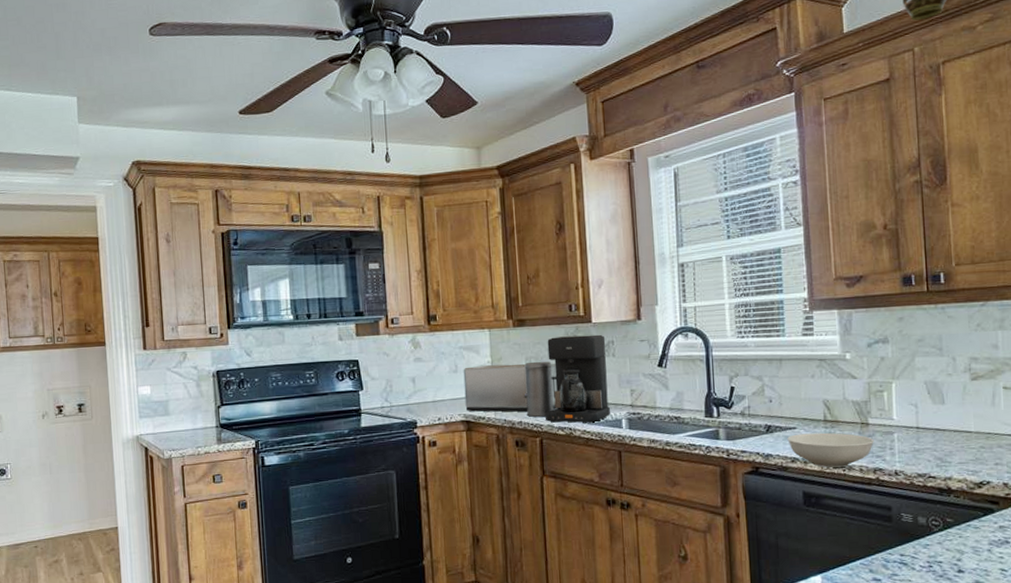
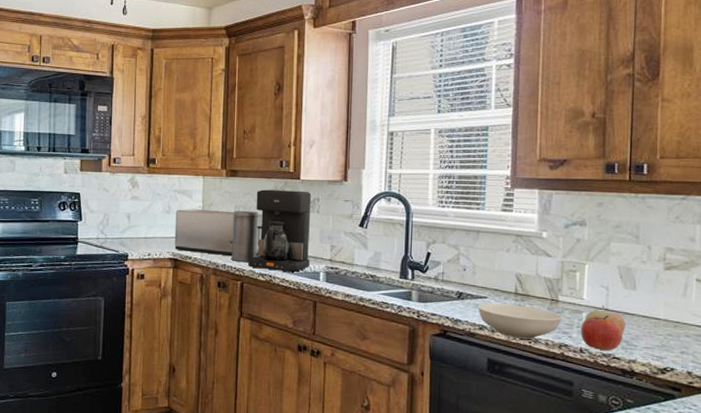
fruit: none [893,433,937,471] -> present [580,315,624,351]
fruit: none [897,424,938,451] -> present [585,305,625,333]

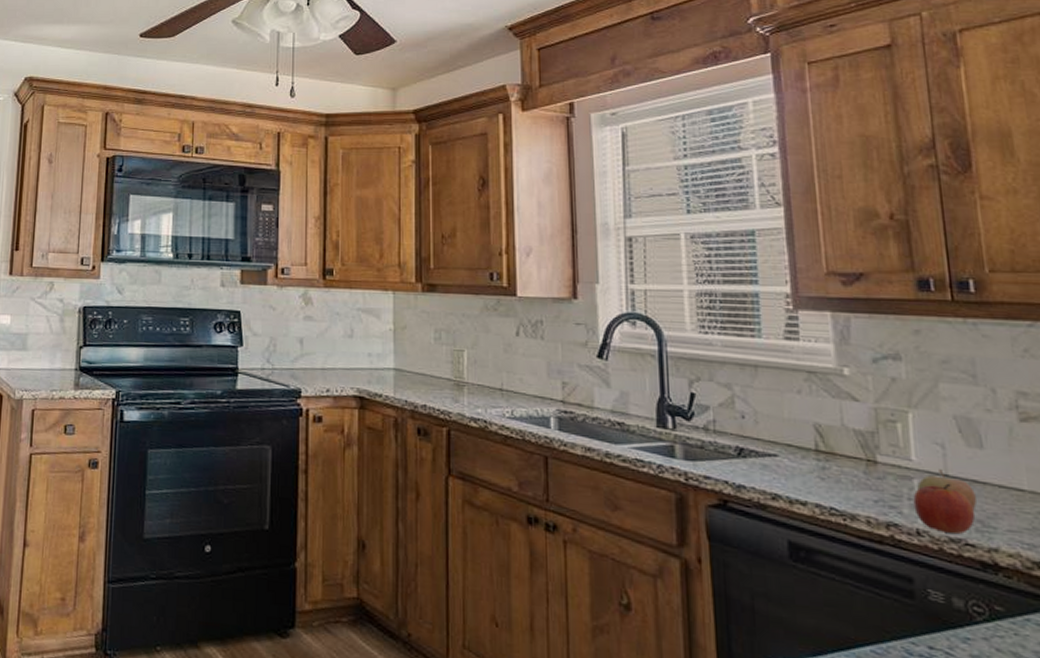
toaster: present [174,208,263,257] -> none [359,332,471,395]
canister: present [230,210,259,263] -> none [432,334,466,403]
coffee maker: present [248,189,311,273] -> none [455,309,535,417]
bowl: present [477,303,562,339] -> none [765,463,886,515]

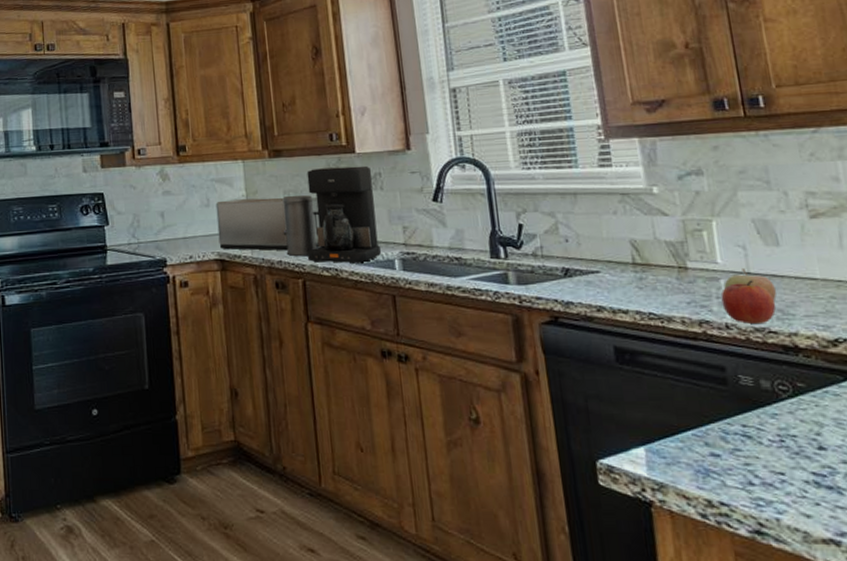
toaster: none [359,332,471,395] -> present [215,197,320,251]
canister: none [432,334,466,403] -> present [282,195,317,257]
coffee maker: none [455,309,535,417] -> present [307,165,381,264]

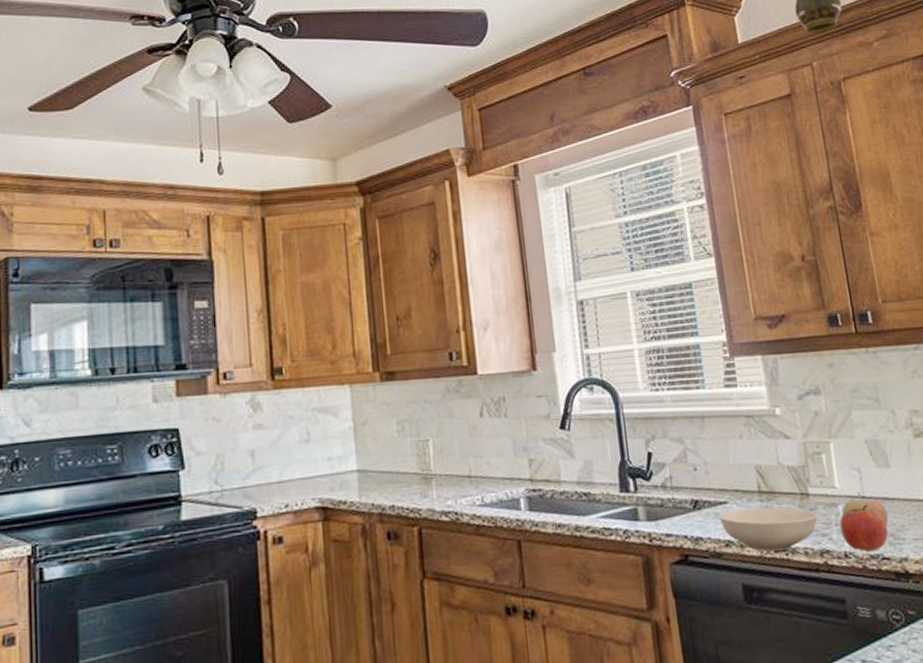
toaster: present [215,197,320,251] -> none [317,428,438,495]
canister: present [282,195,317,257] -> none [395,425,435,500]
coffee maker: present [307,165,381,264] -> none [423,389,505,505]
bowl: none [590,277,696,319] -> present [718,506,817,552]

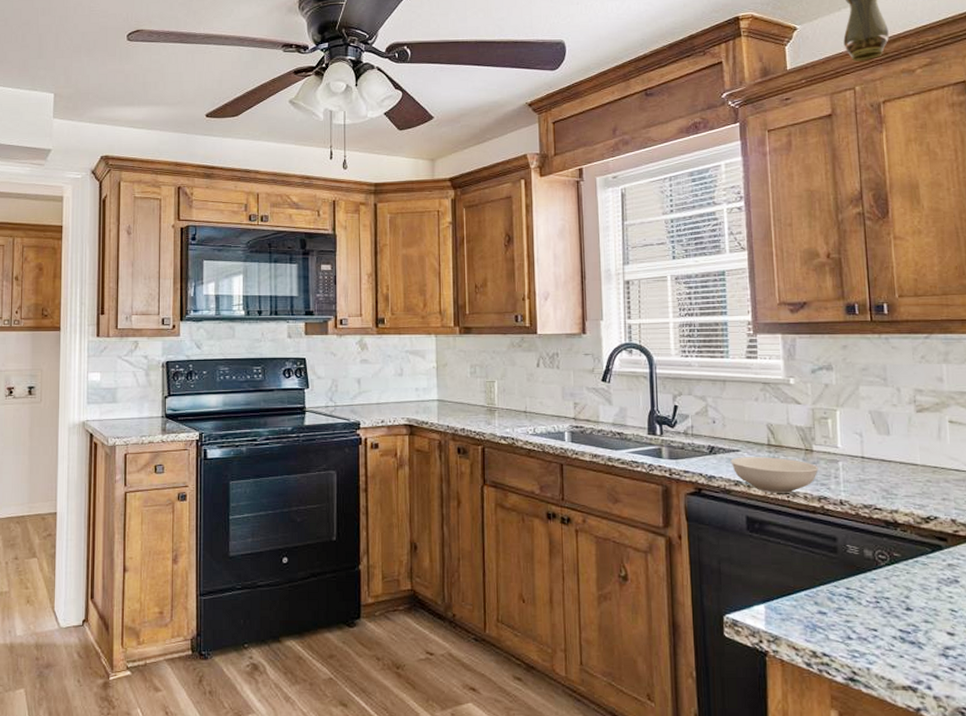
fruit: present [839,504,888,552] -> none [838,463,883,502]
fruit: present [842,492,888,525] -> none [841,453,883,482]

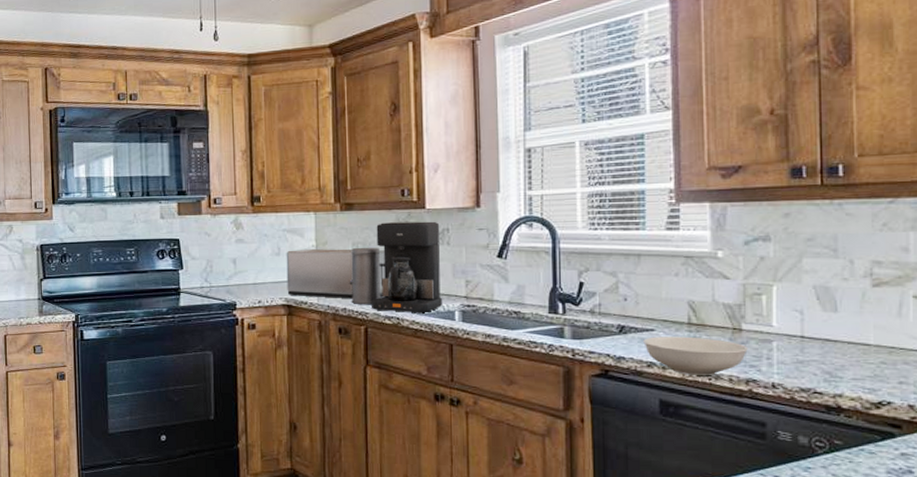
toaster: none [408,369,501,420] -> present [286,248,385,299]
canister: none [469,369,497,426] -> present [351,247,381,305]
coffee maker: none [488,346,553,434] -> present [372,221,442,313]

